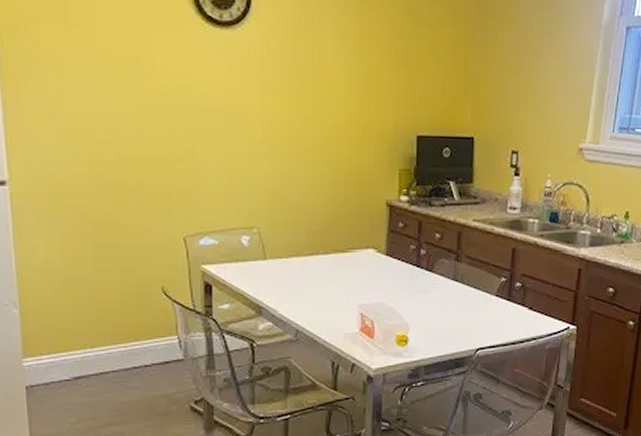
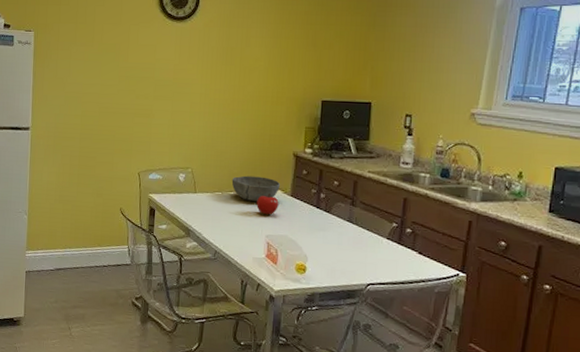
bowl: none [311,233,372,264] -> present [231,175,280,201]
fruit: none [345,254,372,280] -> present [256,194,279,215]

